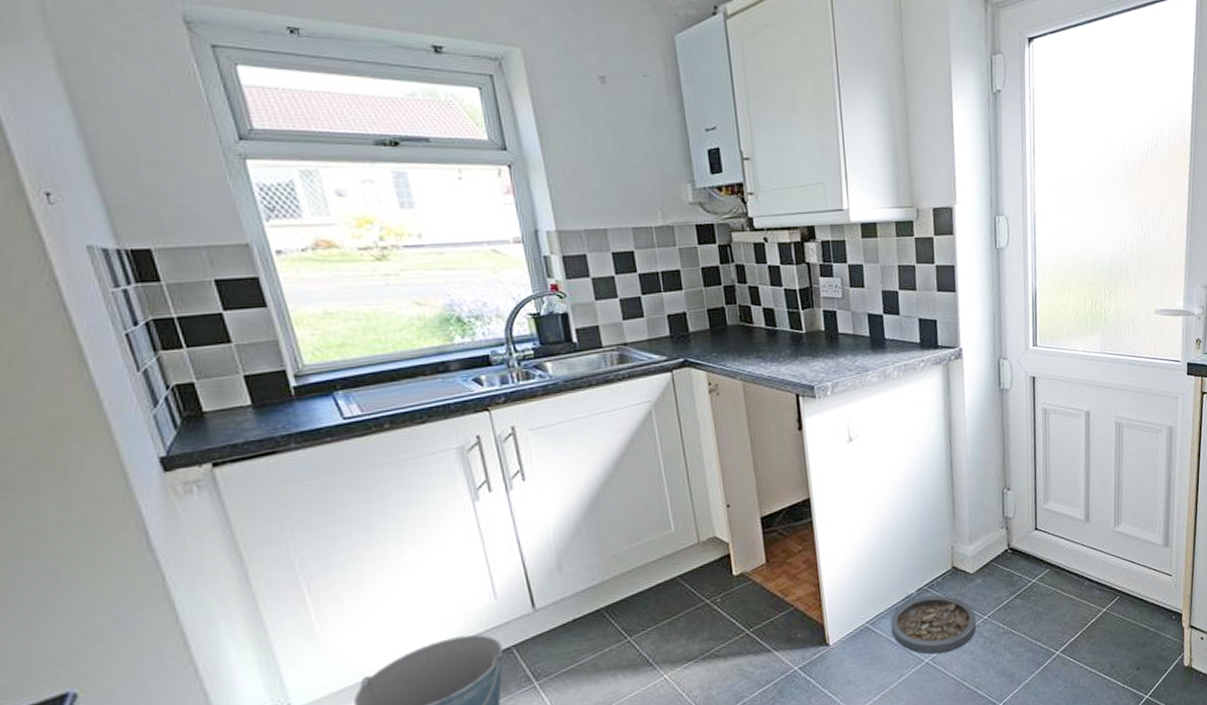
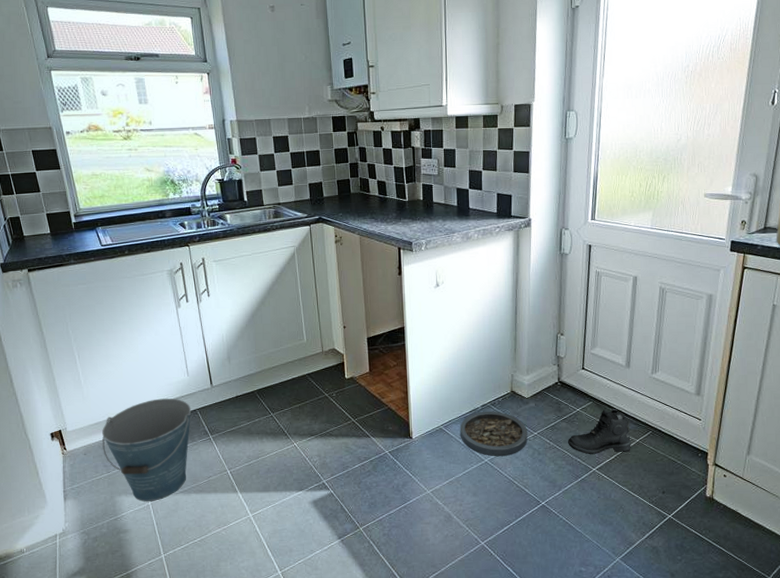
boot: none [1025,574,1098,635] -> present [568,409,631,454]

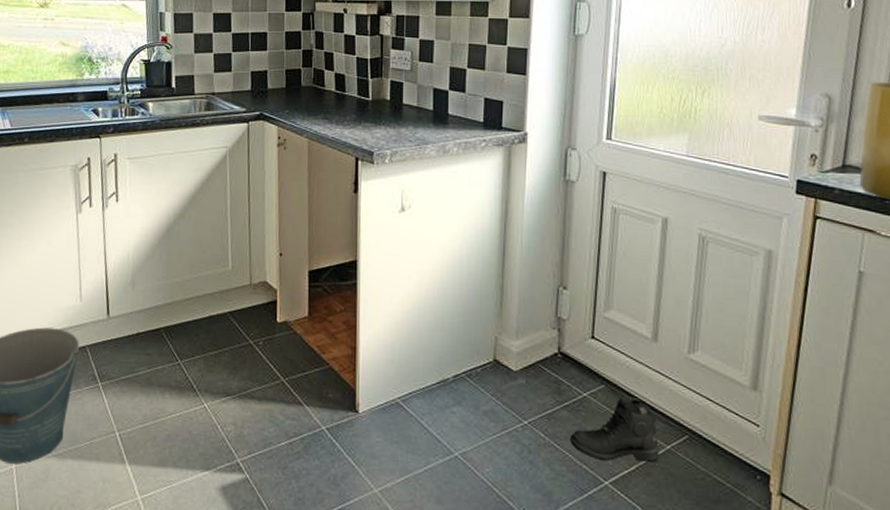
pet bowl: present [459,411,528,456] -> none [422,383,514,450]

